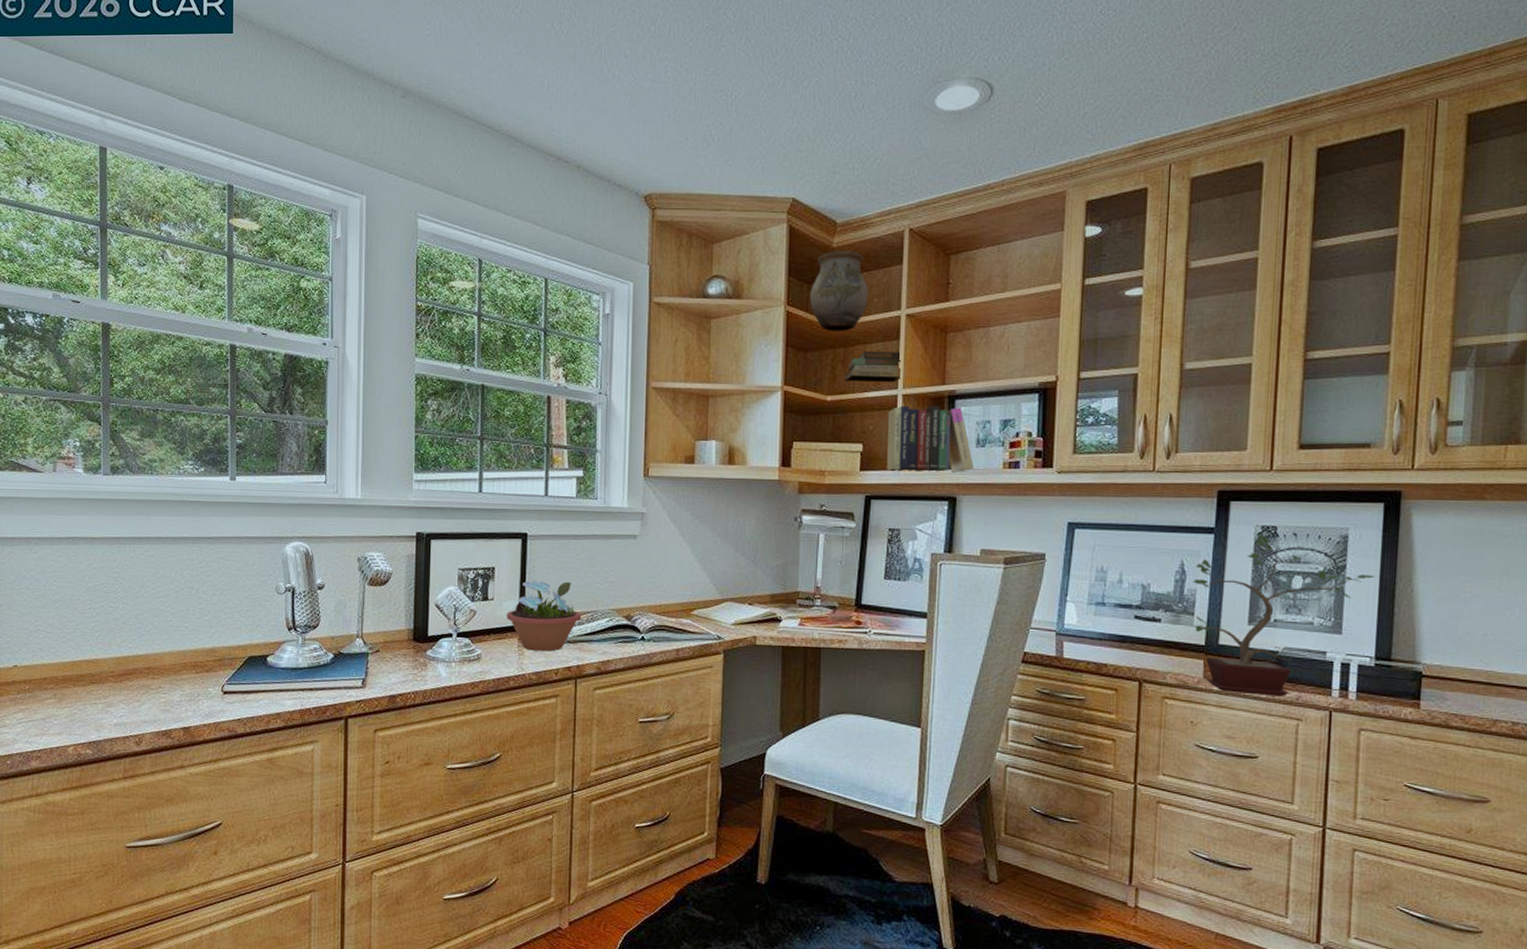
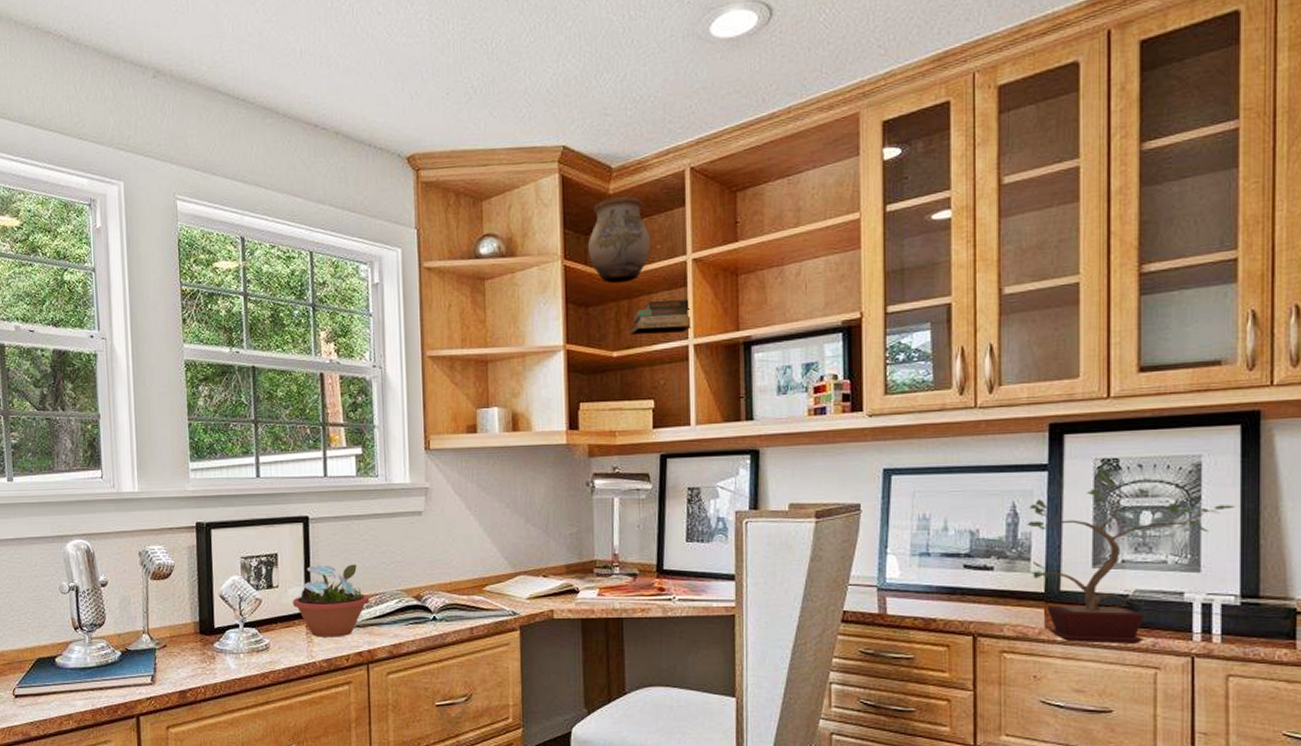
books: present [886,405,975,474] -> none [679,354,777,428]

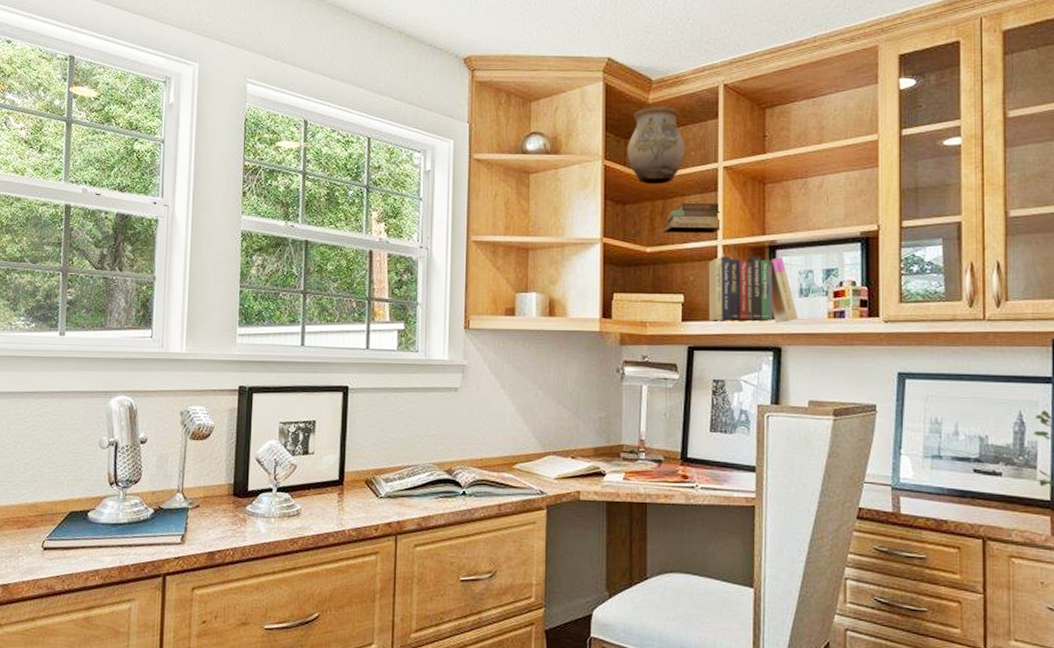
potted flower: present [292,563,370,637] -> none [326,433,403,507]
books: none [679,354,777,428] -> present [708,256,799,324]

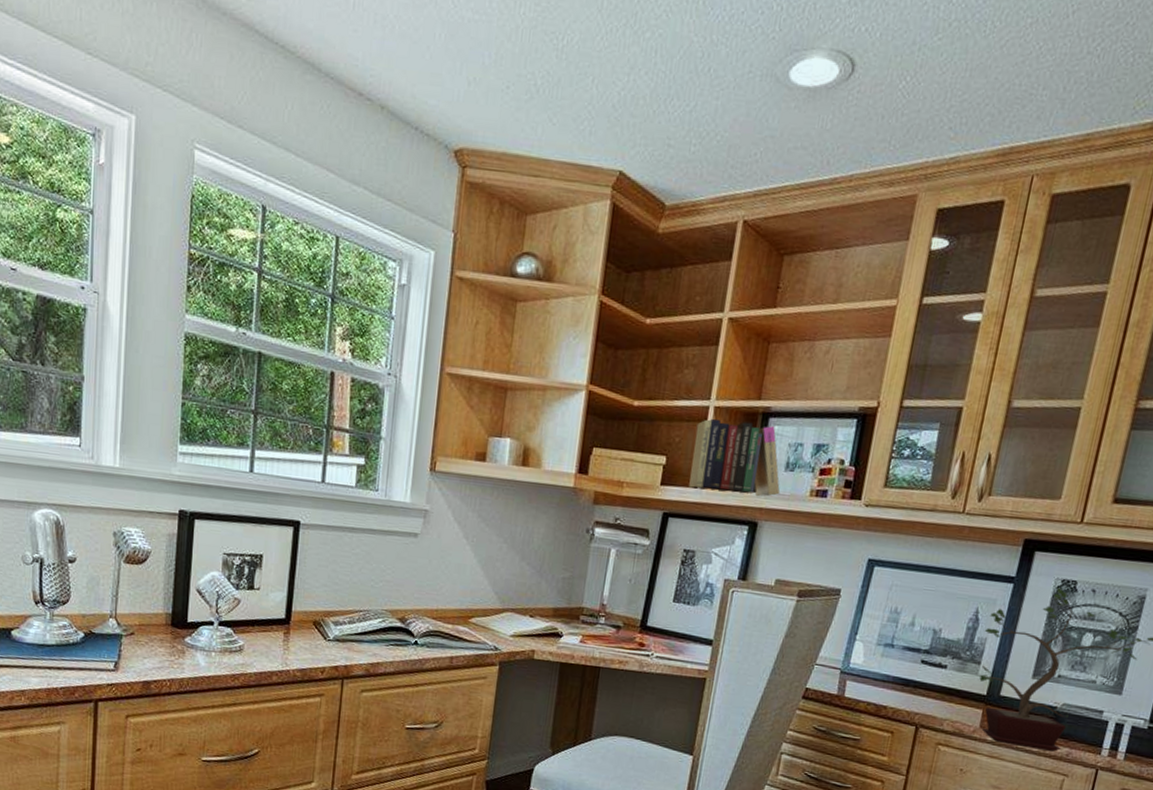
vase: present [628,105,686,185] -> none [627,237,692,331]
books: present [663,202,721,234] -> none [654,354,717,393]

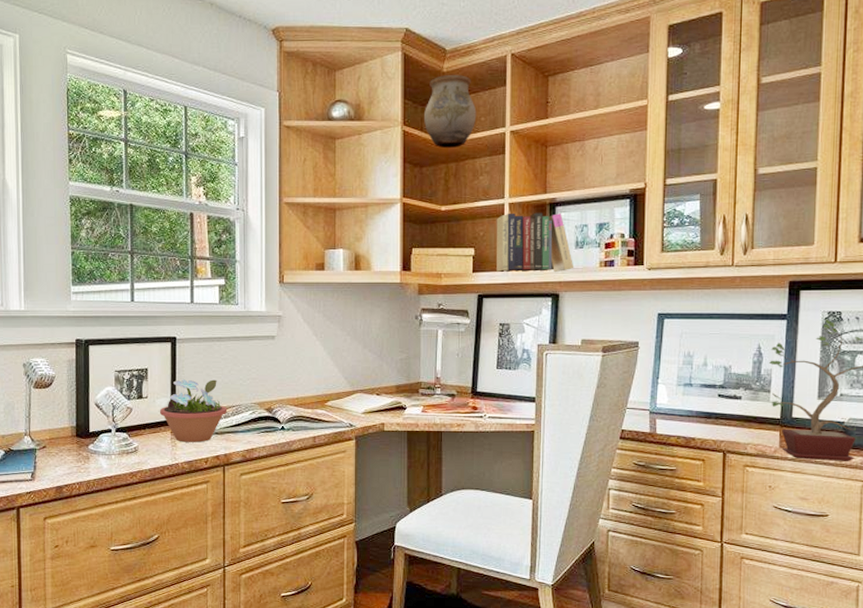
potted flower: none [272,571,353,649] -> present [159,378,228,442]
vase: none [627,237,692,331] -> present [424,74,477,149]

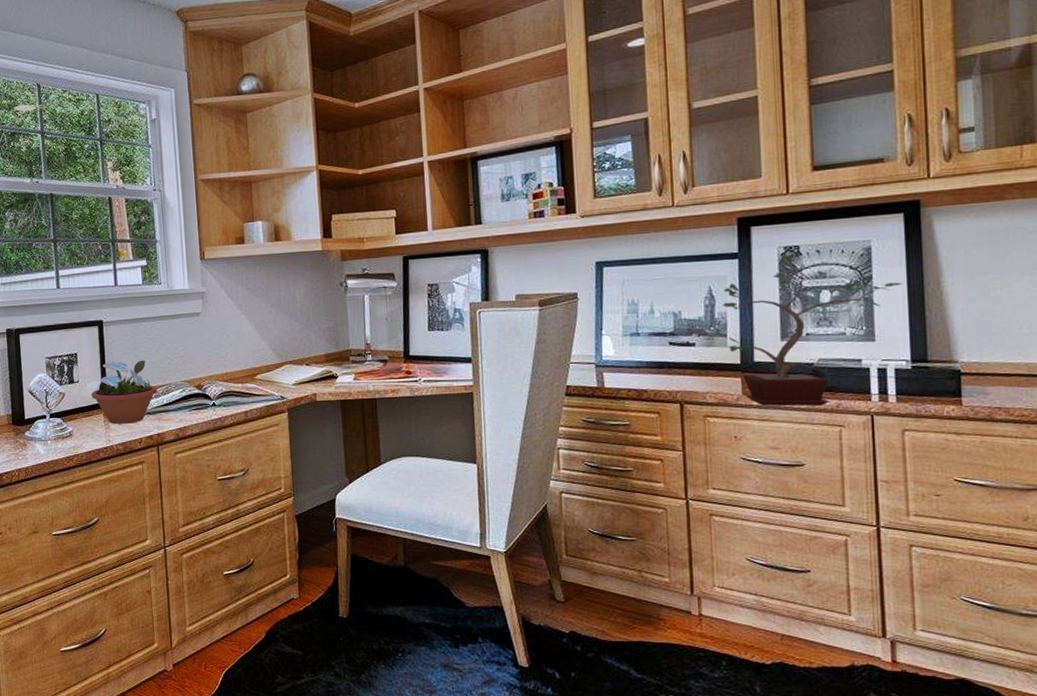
vase: present [424,74,477,149] -> none [334,37,388,112]
books: present [496,212,574,273] -> none [416,167,502,233]

